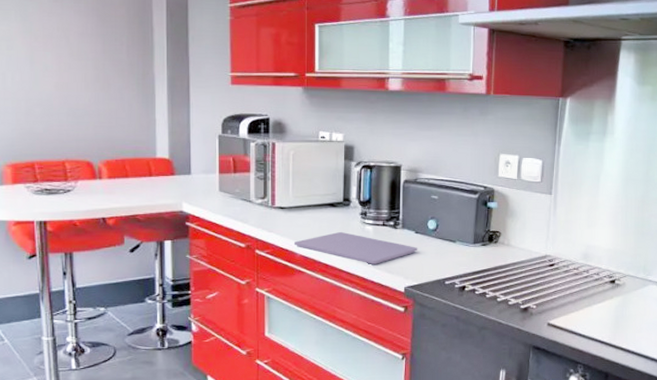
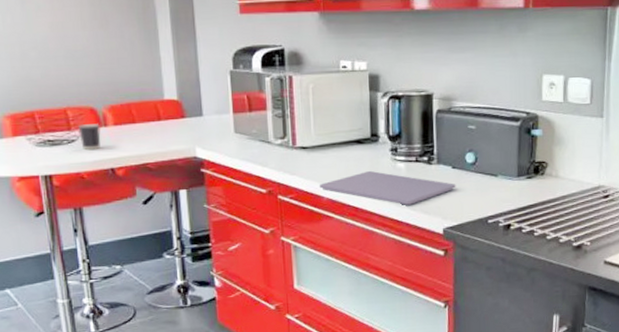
mug: none [74,176,95,199] -> present [78,124,101,150]

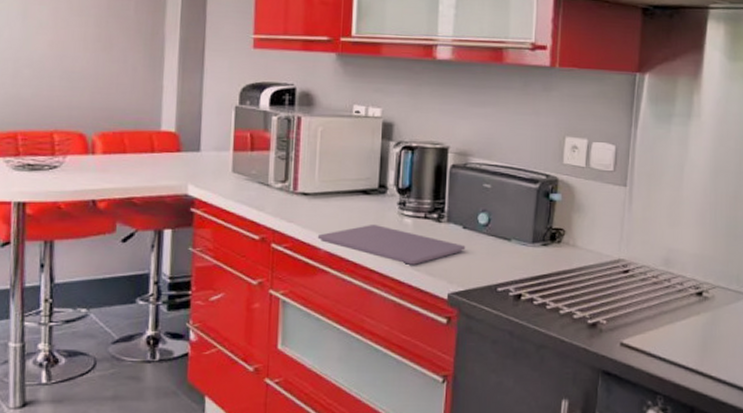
mug: present [78,124,101,150] -> none [62,150,87,178]

